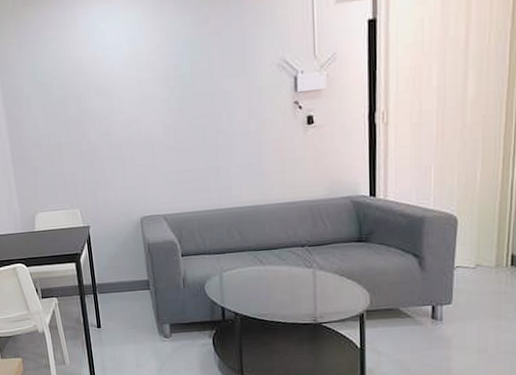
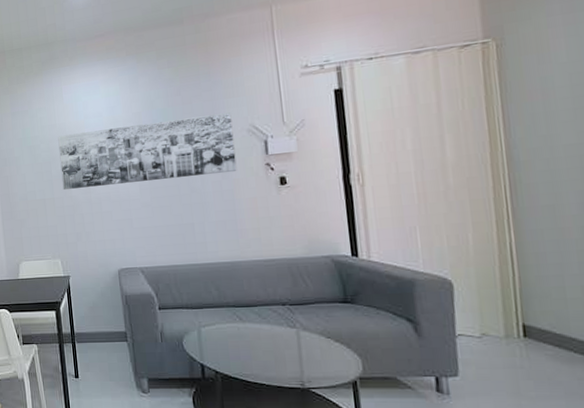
wall art: none [73,44,265,134] -> present [58,112,237,191]

